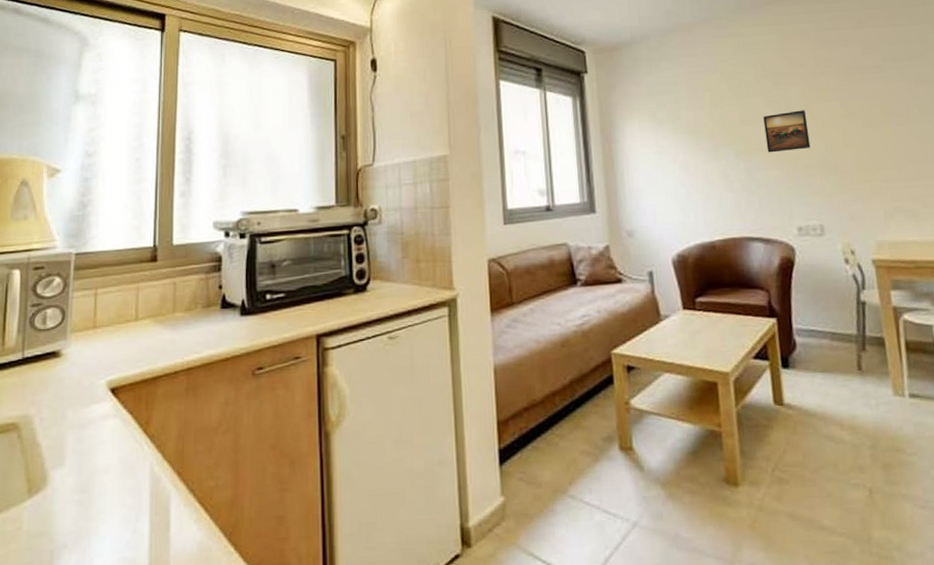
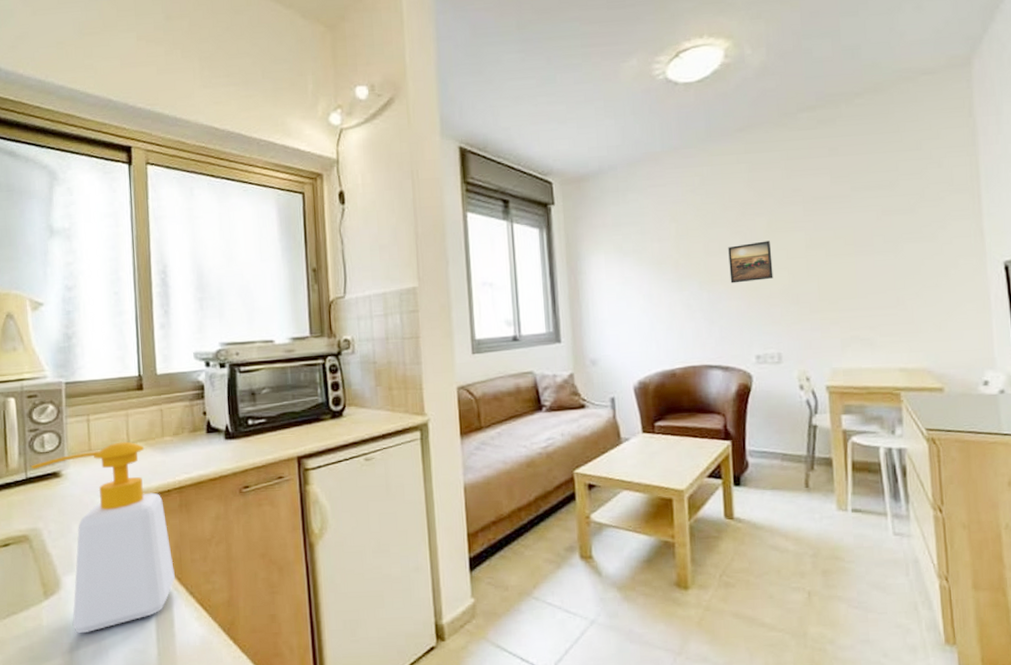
soap bottle: none [28,317,175,538] -> present [30,441,175,633]

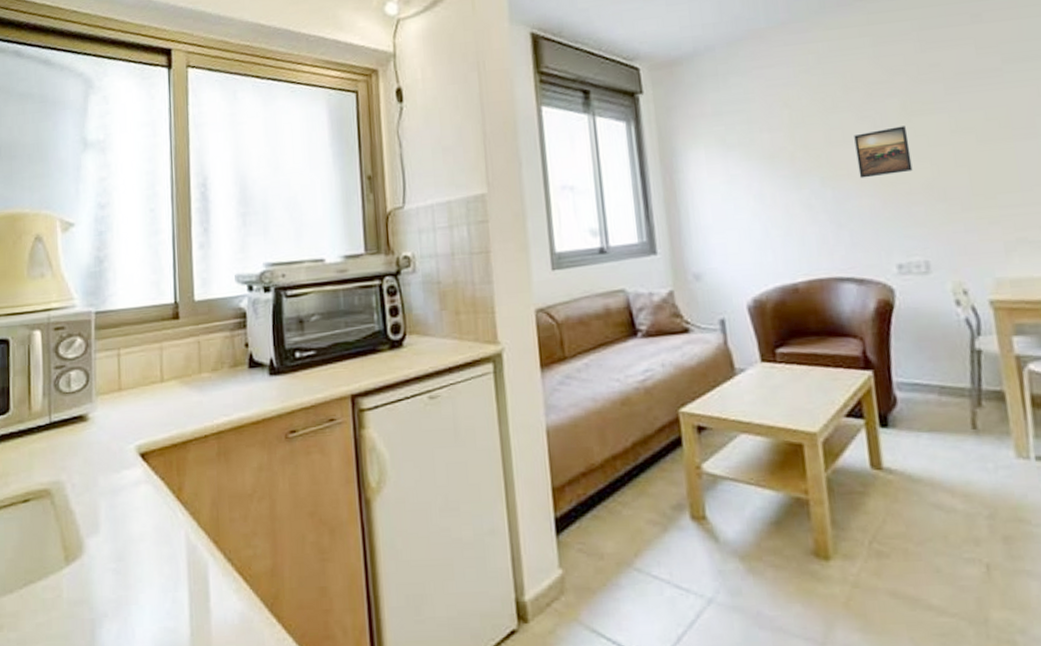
soap bottle: present [30,441,175,633] -> none [55,379,211,607]

